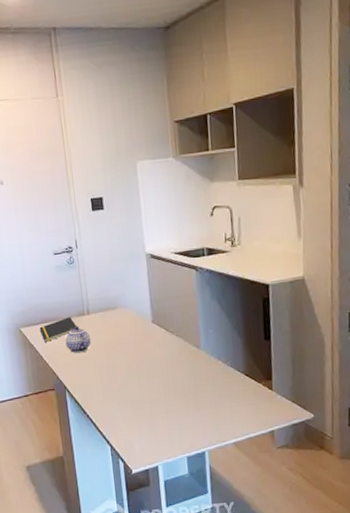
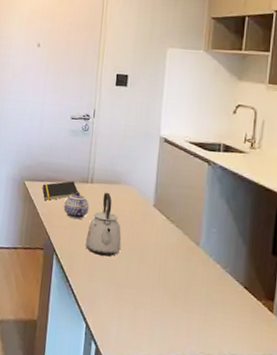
kettle: none [93,319,129,381] -> present [86,192,122,257]

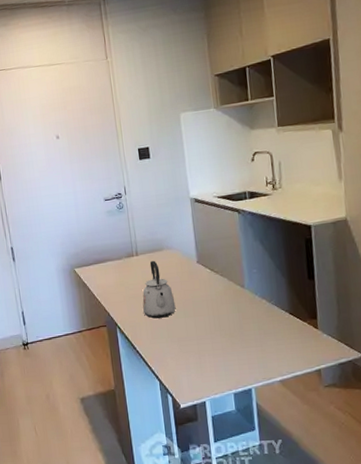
notepad: present [42,181,79,200] -> none [92,258,127,281]
teapot: present [63,192,90,220] -> none [115,267,140,292]

